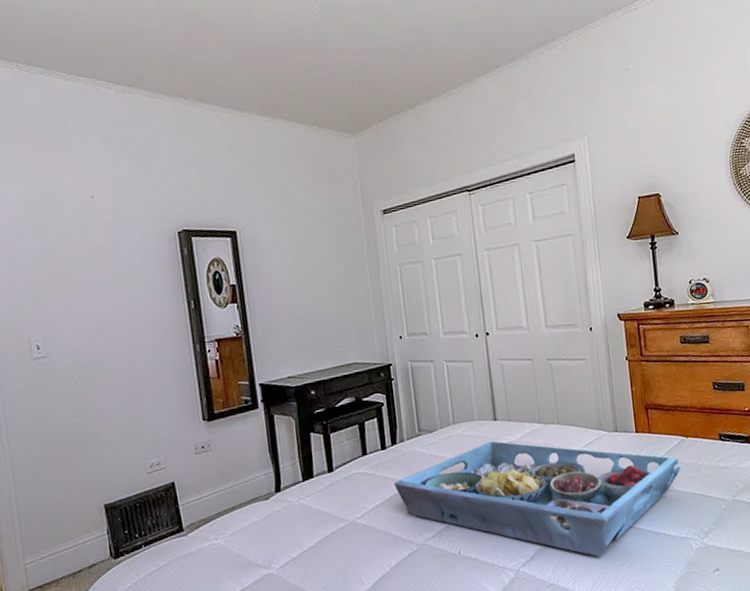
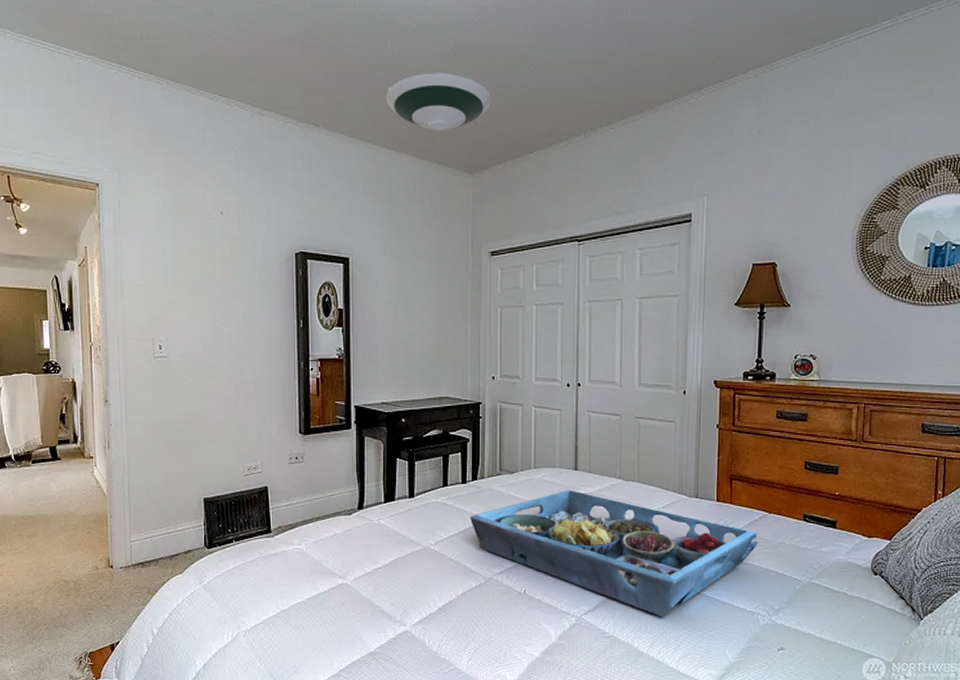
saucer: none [256,34,366,95] -> present [386,71,492,132]

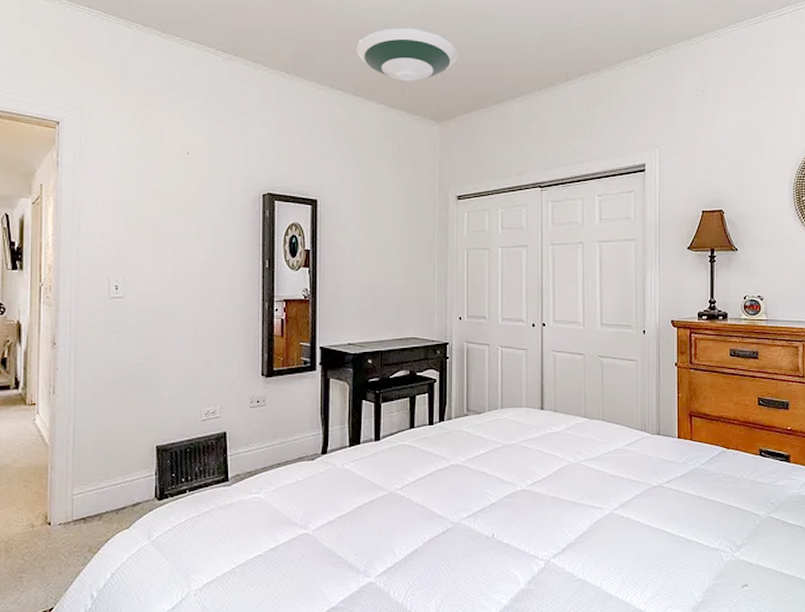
serving tray: present [470,490,759,617] -> none [438,429,719,557]

